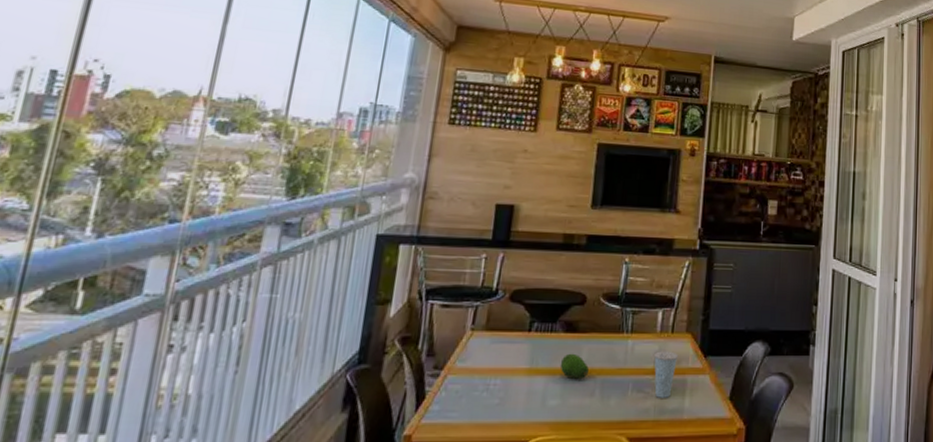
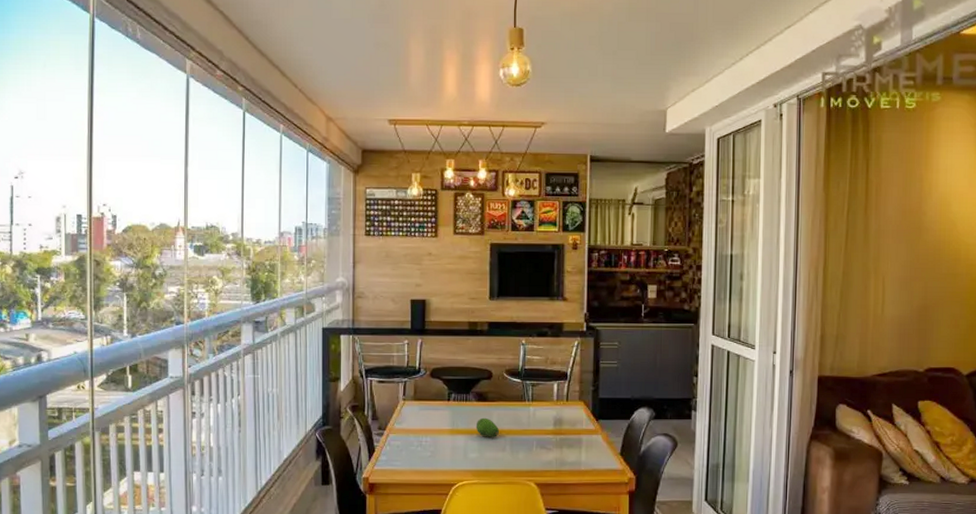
cup: present [654,351,679,398] -> none [553,416,574,453]

